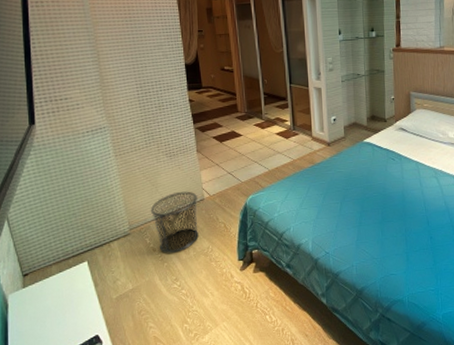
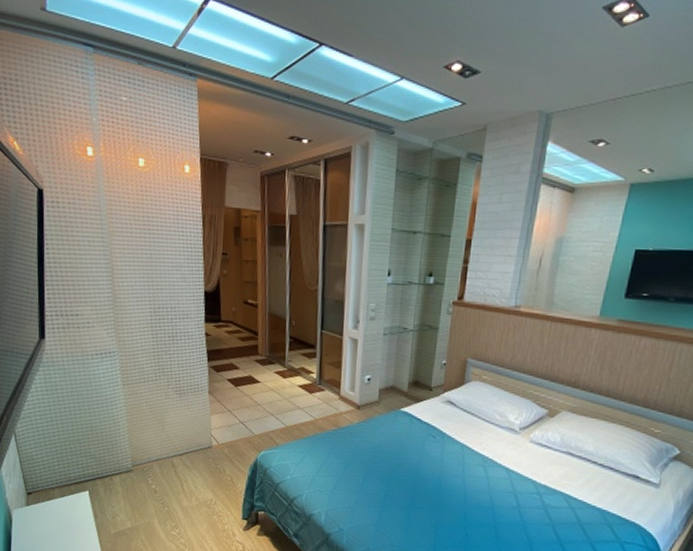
waste bin: present [150,191,199,253] -> none [154,434,205,499]

